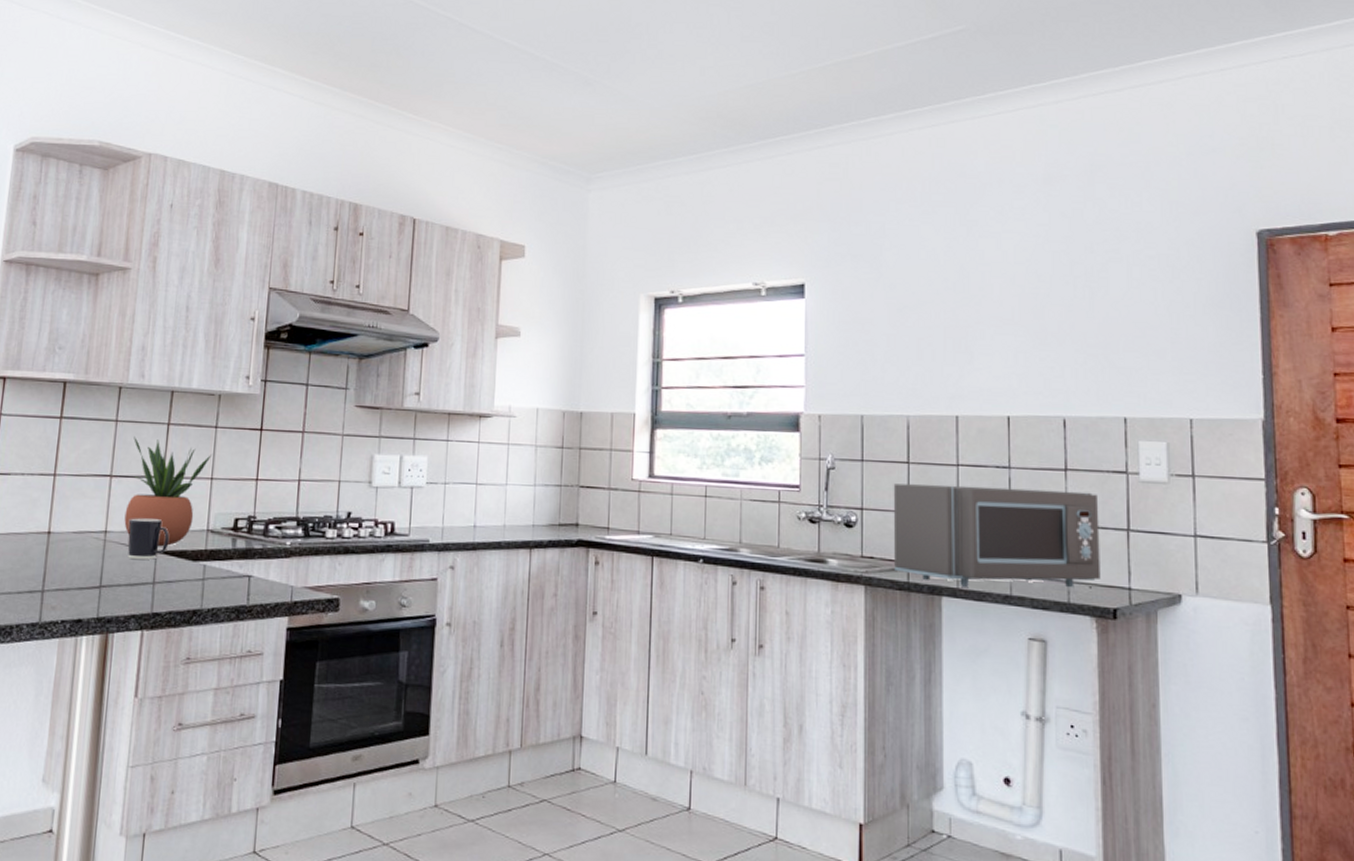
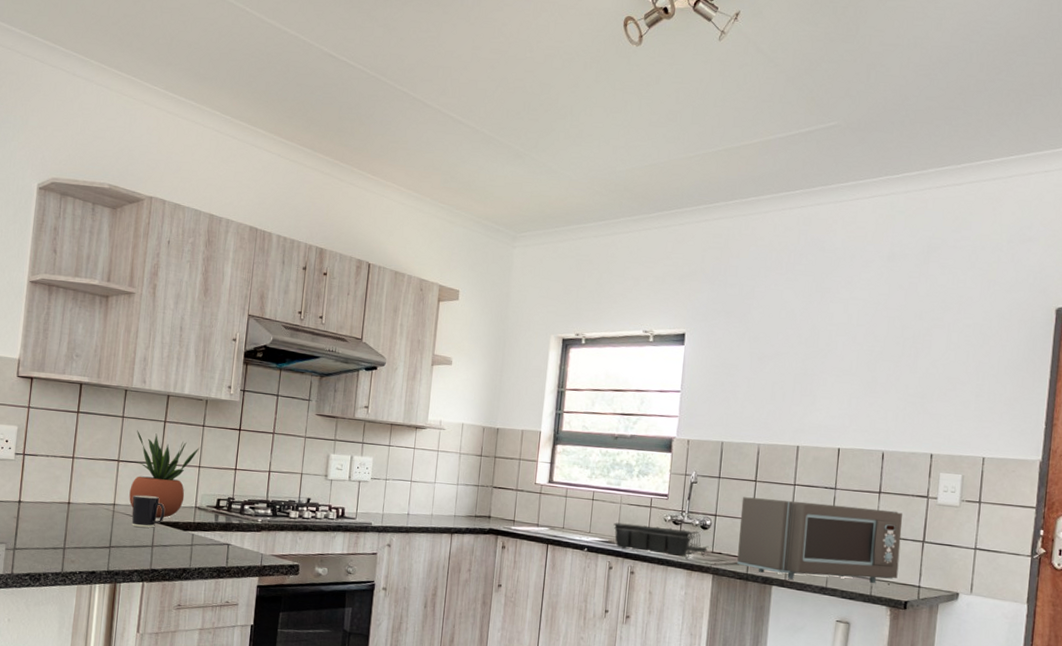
dish rack: none [734,524,857,567] -> present [613,522,709,559]

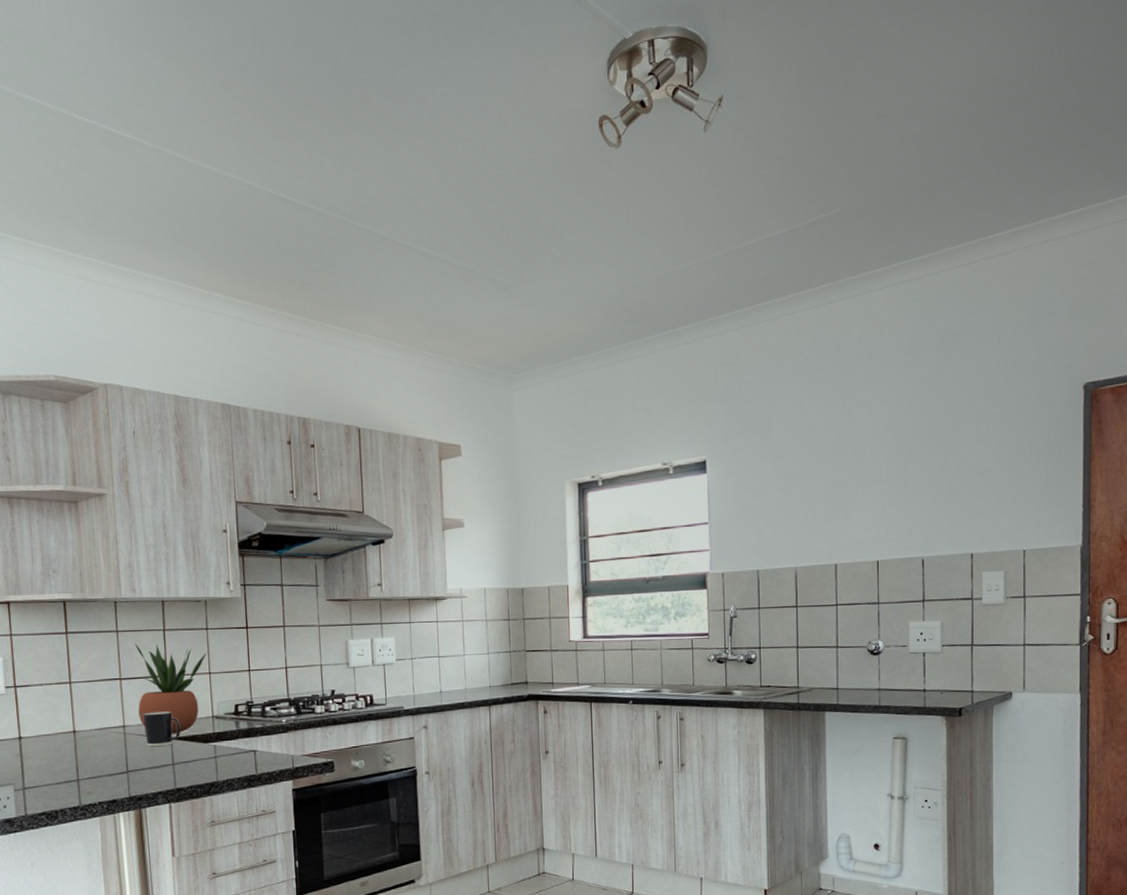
dish rack: present [613,522,709,559] -> none [656,666,757,697]
microwave: present [737,497,903,583] -> none [785,617,950,702]

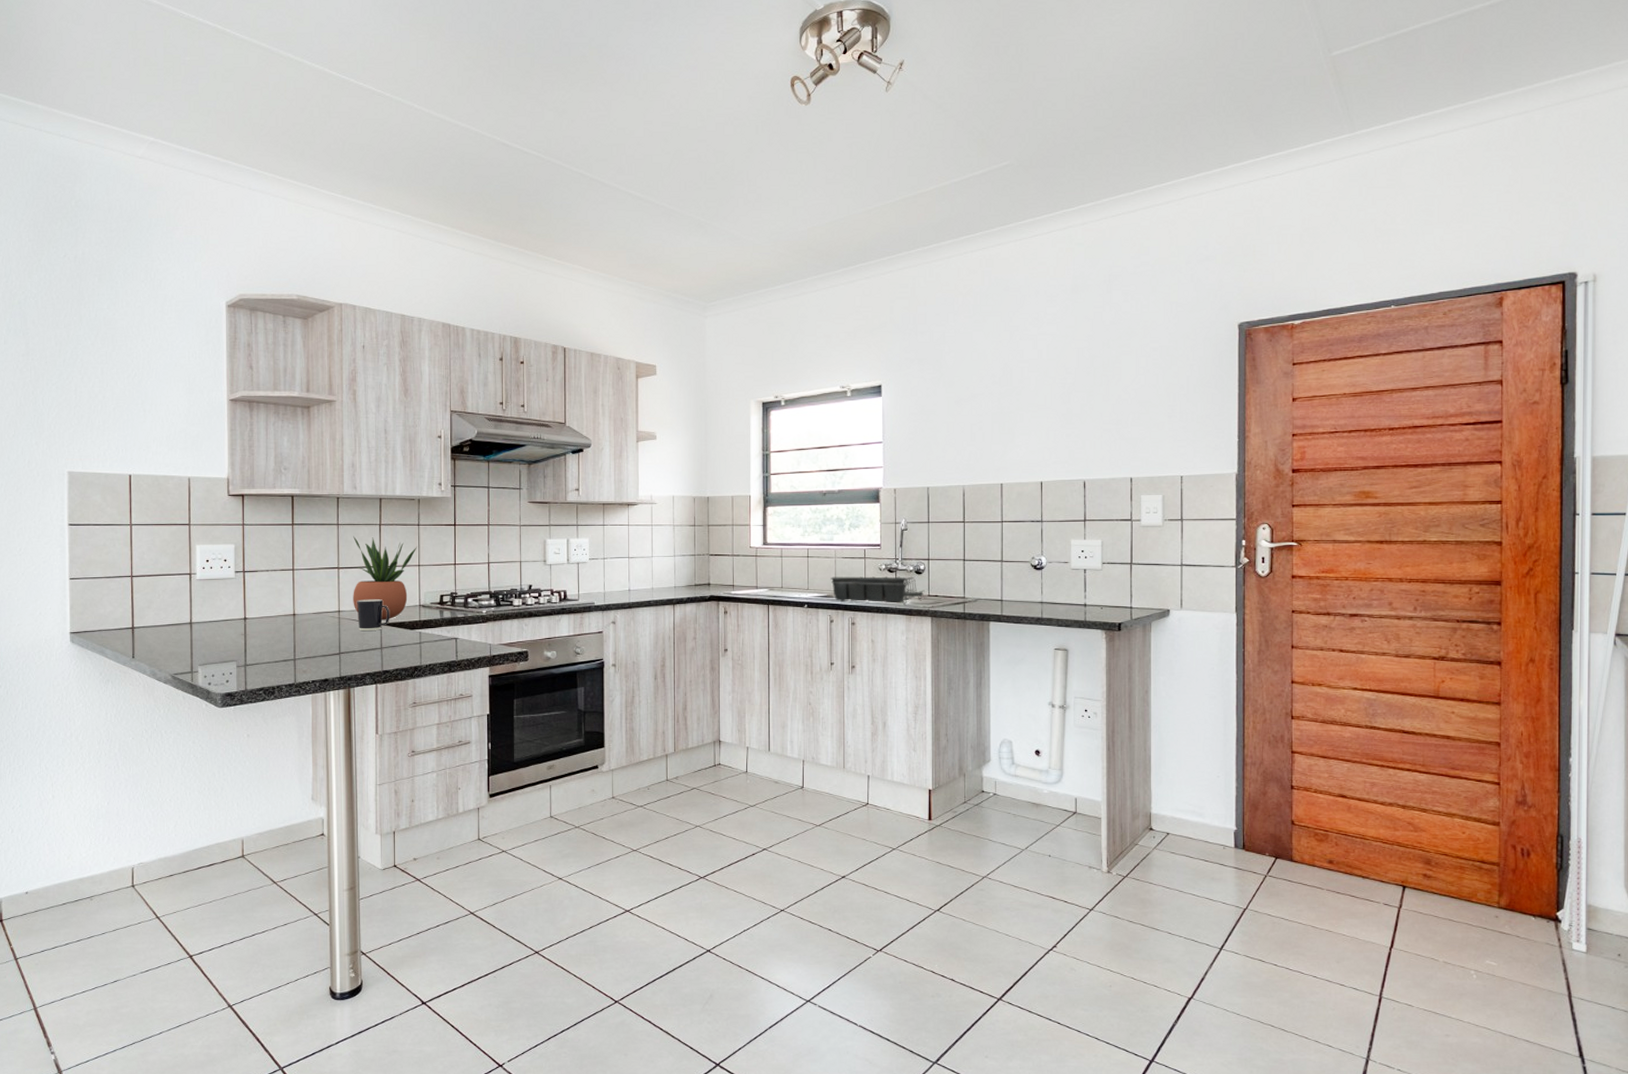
dish rack: none [656,666,757,697] -> present [830,576,925,605]

